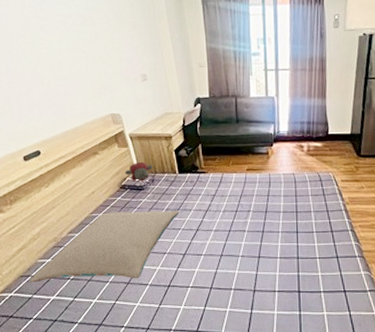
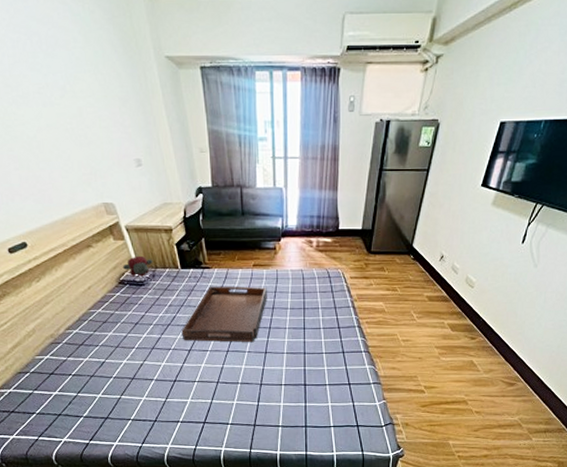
pillow: present [30,210,180,283] -> none [28,306,184,379]
serving tray: none [177,190,260,246] -> present [181,286,267,342]

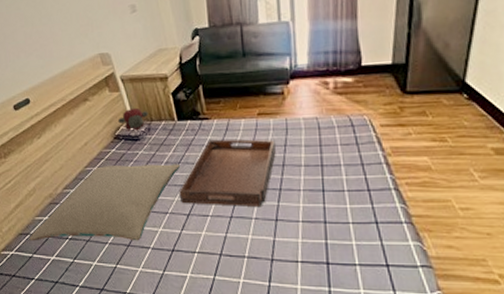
pillow: none [28,306,184,379] -> present [29,164,181,241]

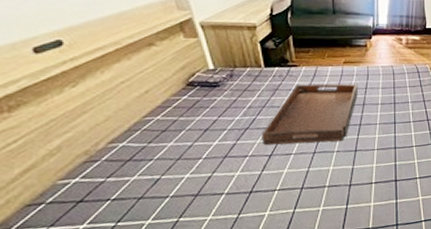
pillow: present [29,164,181,241] -> none [43,108,265,212]
stuffed bear: present [118,107,148,131] -> none [194,54,232,78]

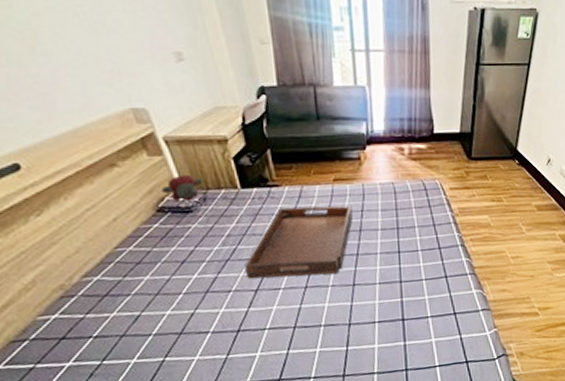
stuffed bear: none [194,54,232,78] -> present [162,174,203,202]

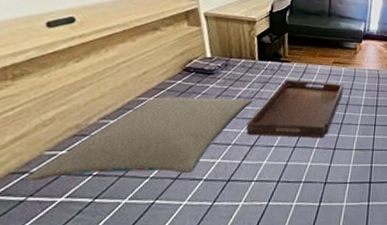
pillow: none [27,236,247,349] -> present [25,97,254,181]
stuffed bear: present [162,174,203,202] -> none [192,43,229,65]

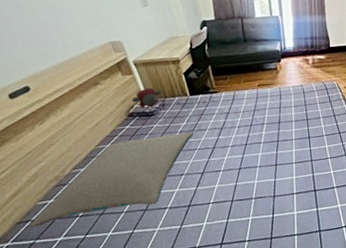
stuffed bear: none [192,43,229,65] -> present [132,87,162,109]
serving tray: present [246,79,344,138] -> none [193,104,273,164]

